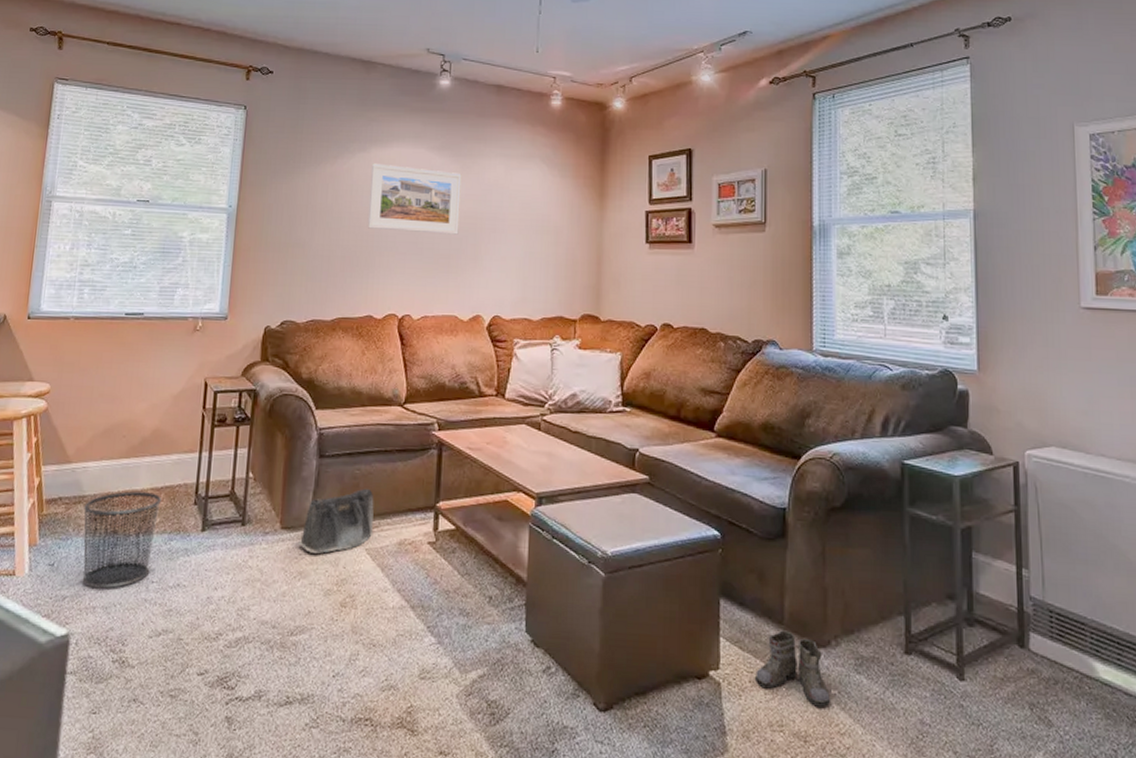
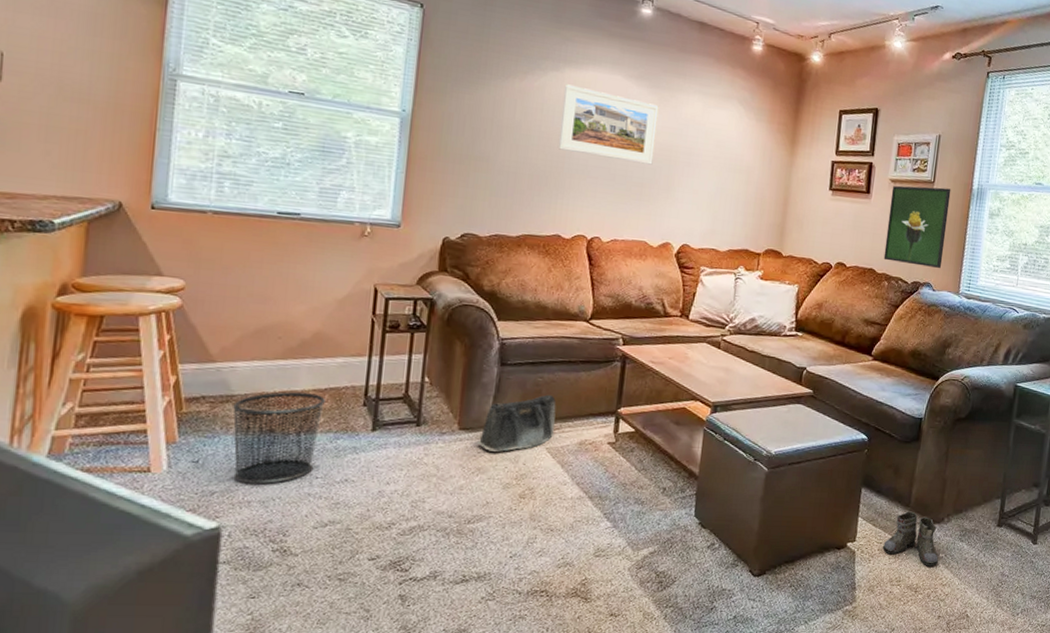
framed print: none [716,228,787,322] -> present [883,185,951,268]

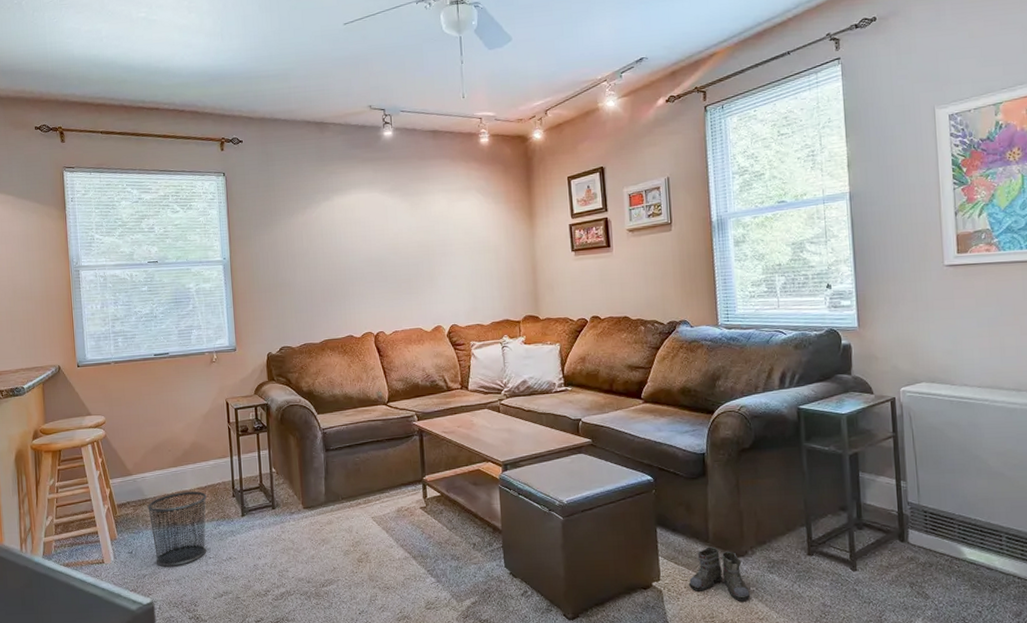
saddlebag: present [477,394,557,452] -> none [318,471,377,524]
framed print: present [558,84,659,165] -> none [335,209,415,265]
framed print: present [883,185,951,268] -> none [631,226,695,307]

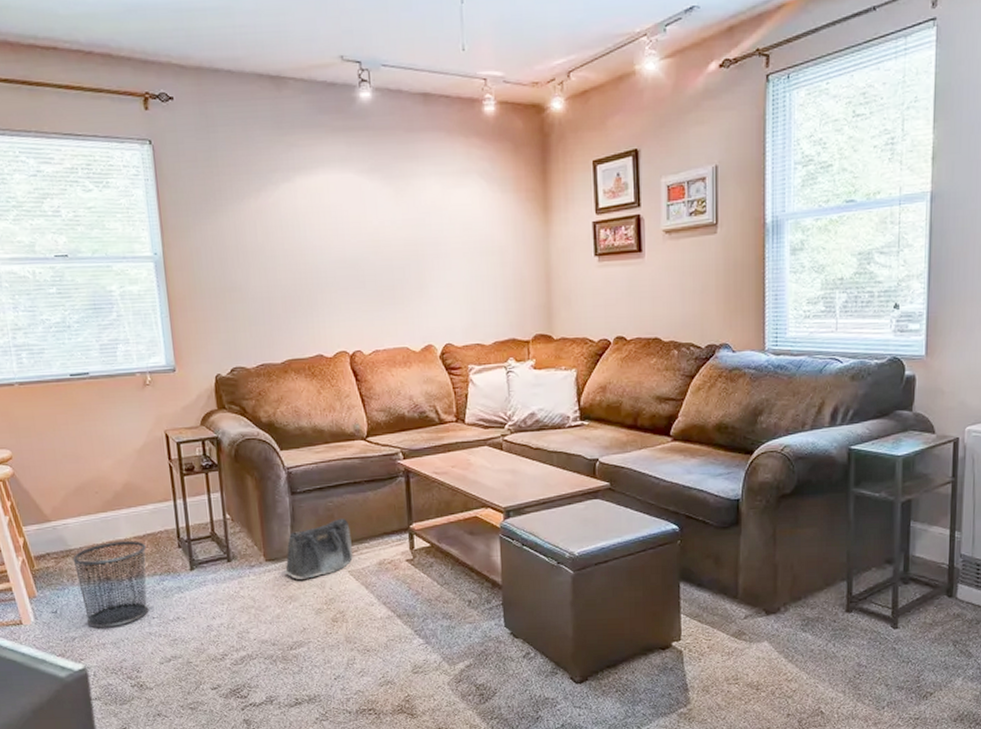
saddlebag: none [318,471,377,524] -> present [284,518,354,579]
boots: present [689,546,750,601] -> none [713,603,780,662]

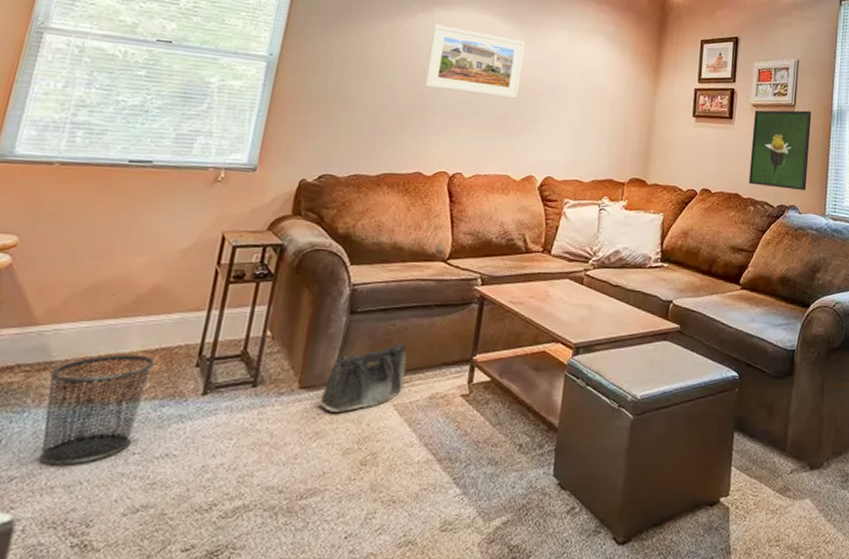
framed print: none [298,193,400,265] -> present [423,24,526,99]
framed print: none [667,228,740,326] -> present [748,110,812,190]

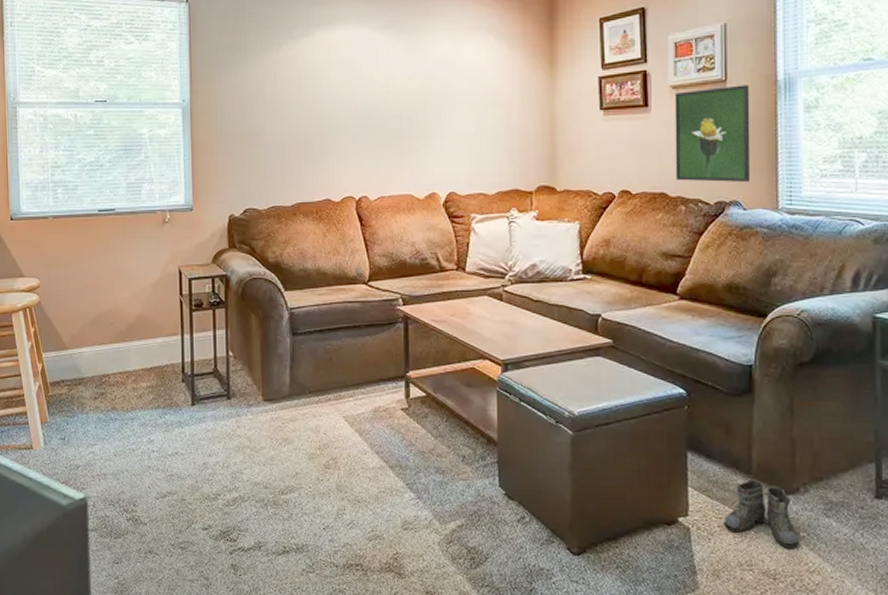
waste bin: present [38,355,156,466] -> none [84,372,153,459]
saddlebag: present [318,343,408,412] -> none [281,361,349,422]
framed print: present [423,24,526,99] -> none [316,47,409,115]
boots: none [759,456,821,521] -> present [724,479,800,548]

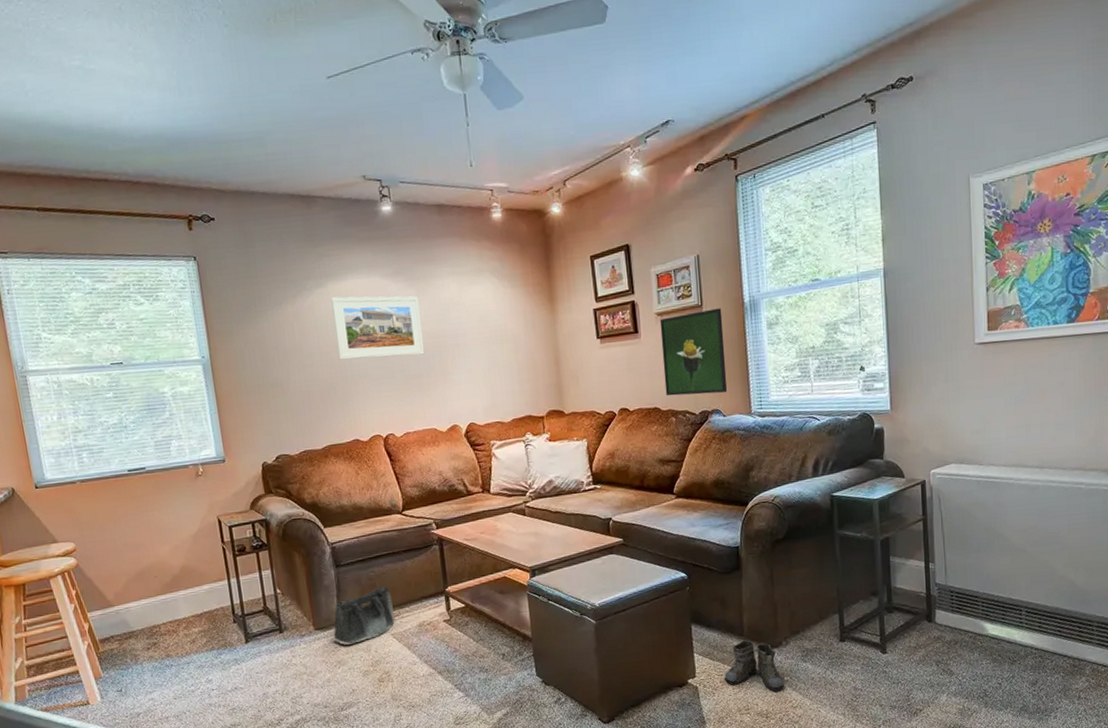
saddlebag: none [281,361,349,422] -> present [332,585,396,645]
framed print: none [316,47,409,115] -> present [330,296,425,360]

